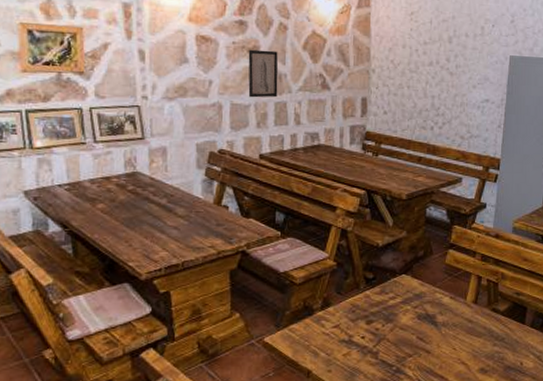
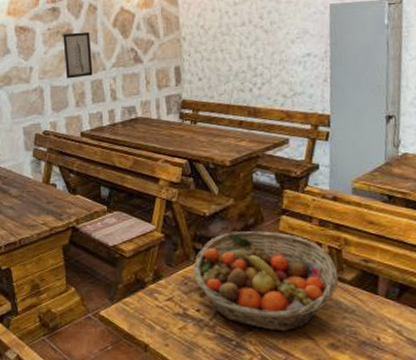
fruit basket: none [361,263,493,357] -> present [192,231,339,331]

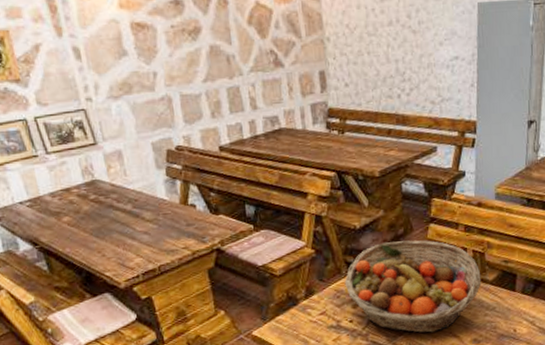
wall art: present [62,31,93,79] -> none [189,30,229,86]

